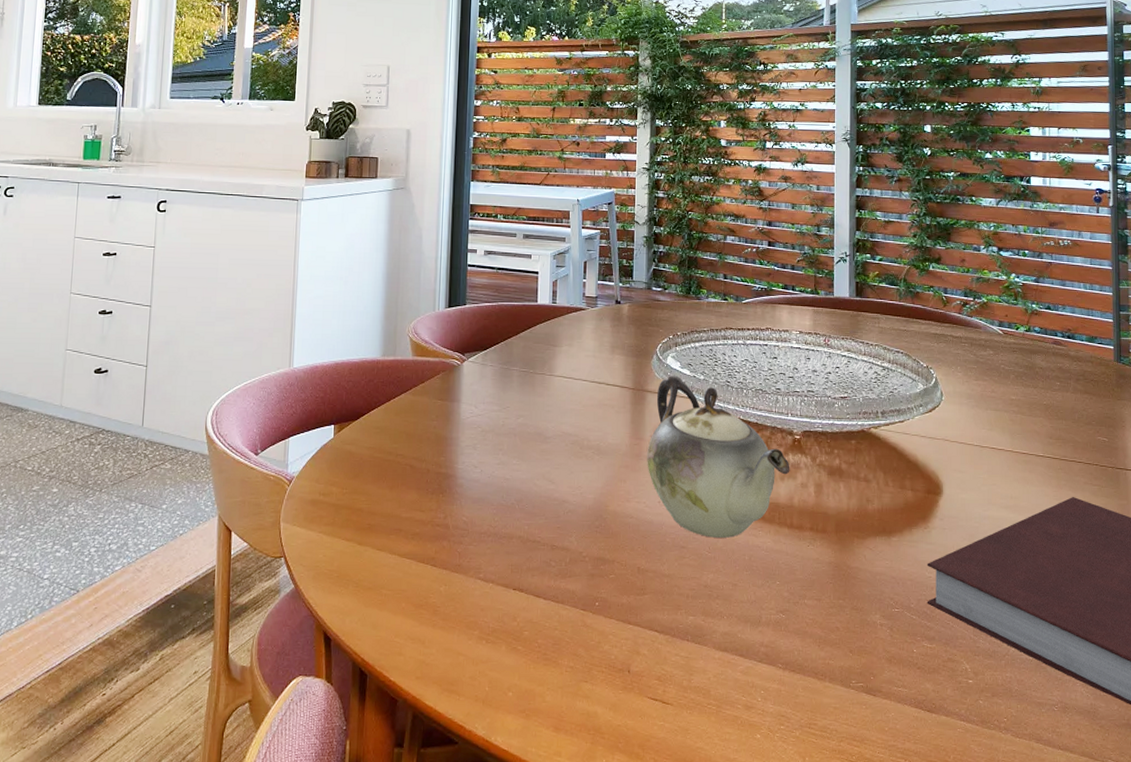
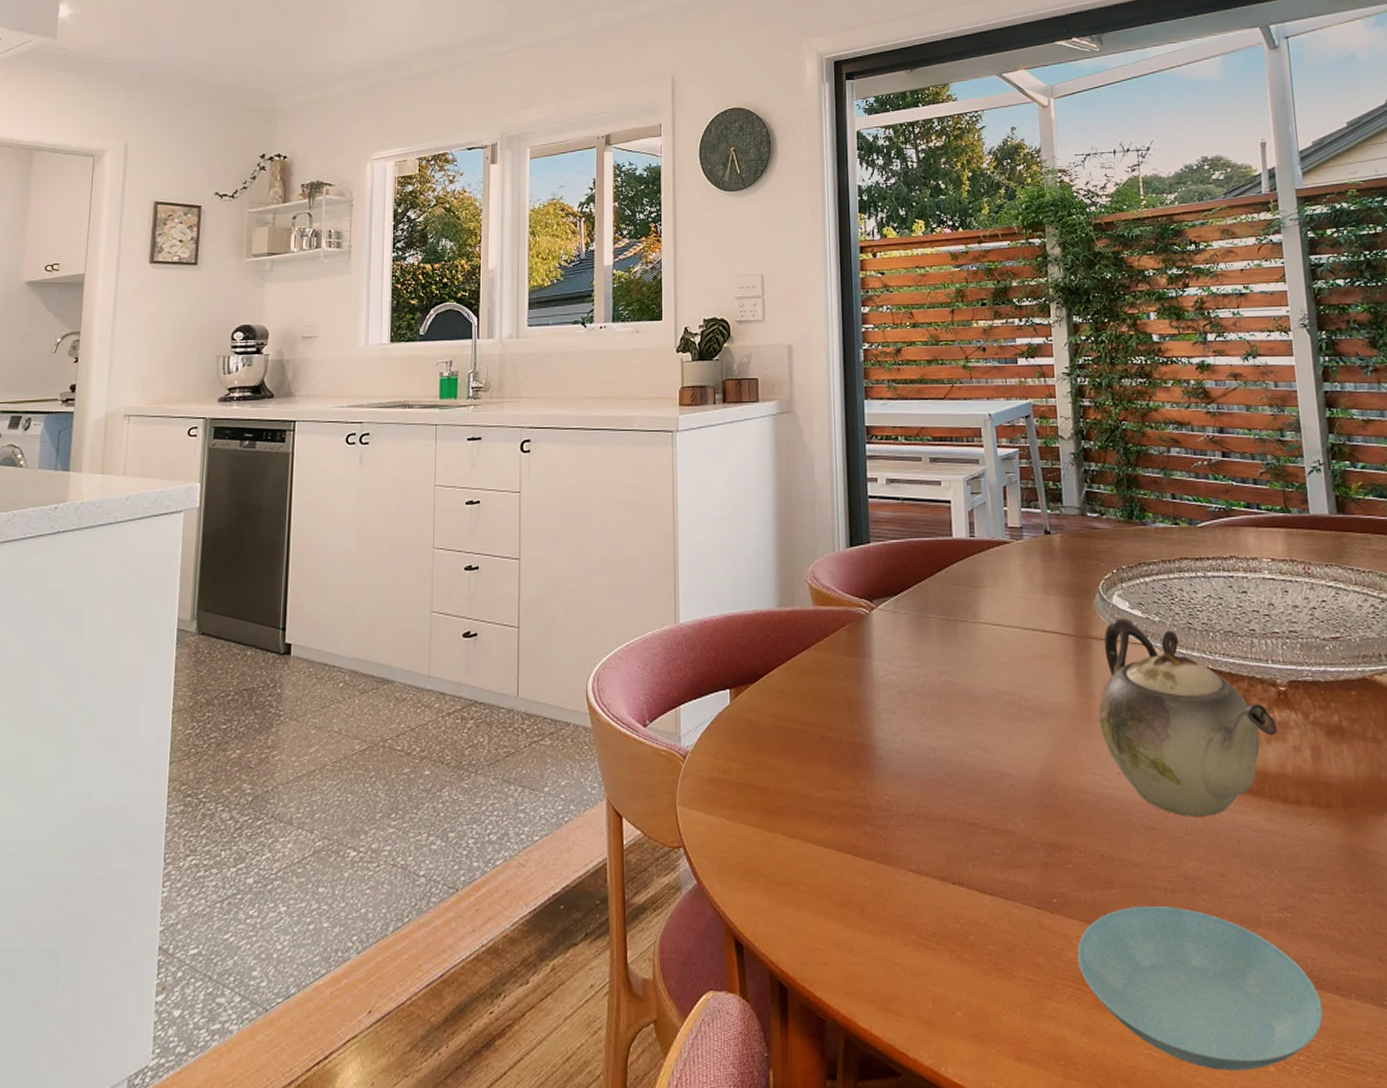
saucer: none [611,608,802,737] -> present [1076,905,1323,1070]

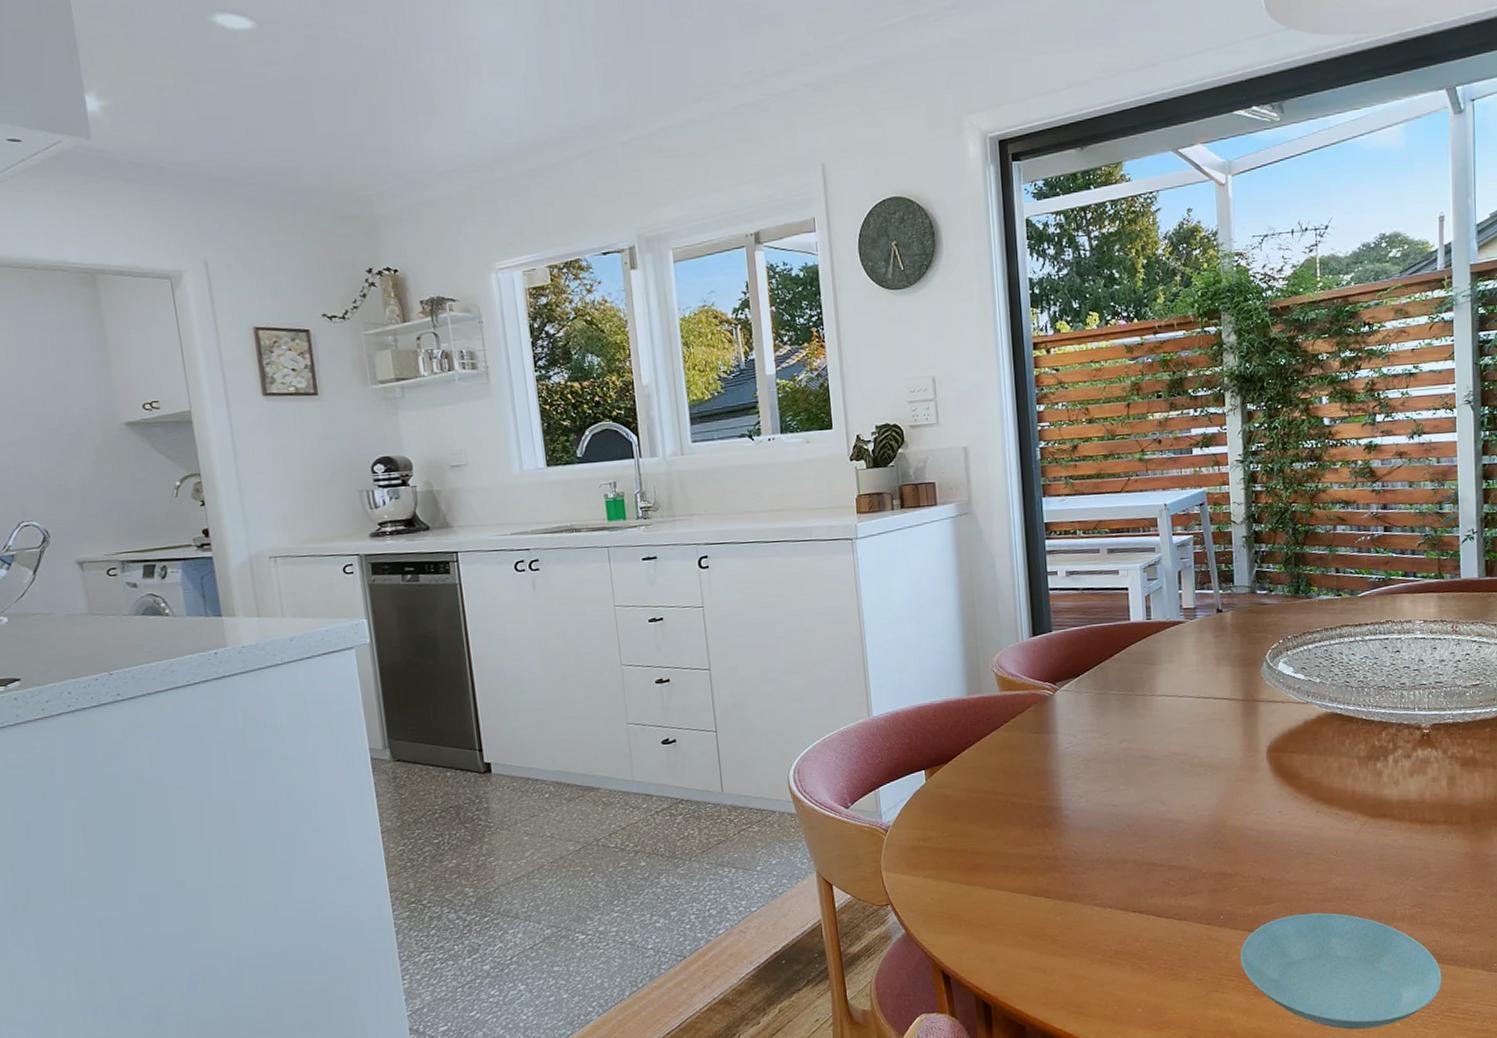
teapot: present [1098,618,1278,816] -> none [1263,681,1420,842]

